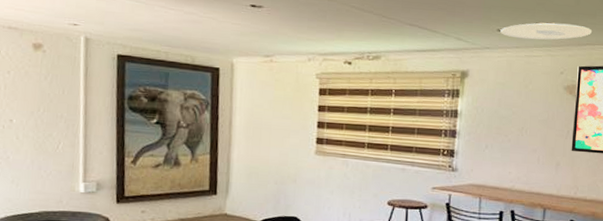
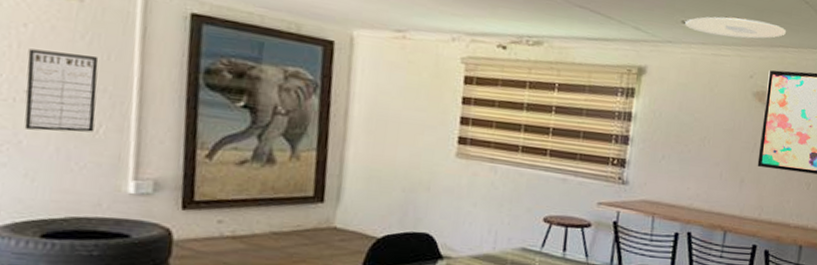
writing board: none [10,89,57,149] -> present [24,49,99,132]

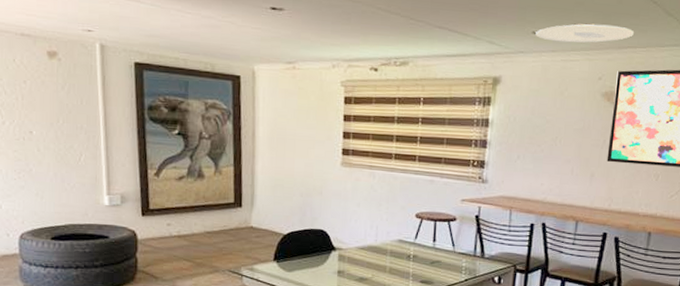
writing board: present [24,49,99,132] -> none [29,100,77,161]

